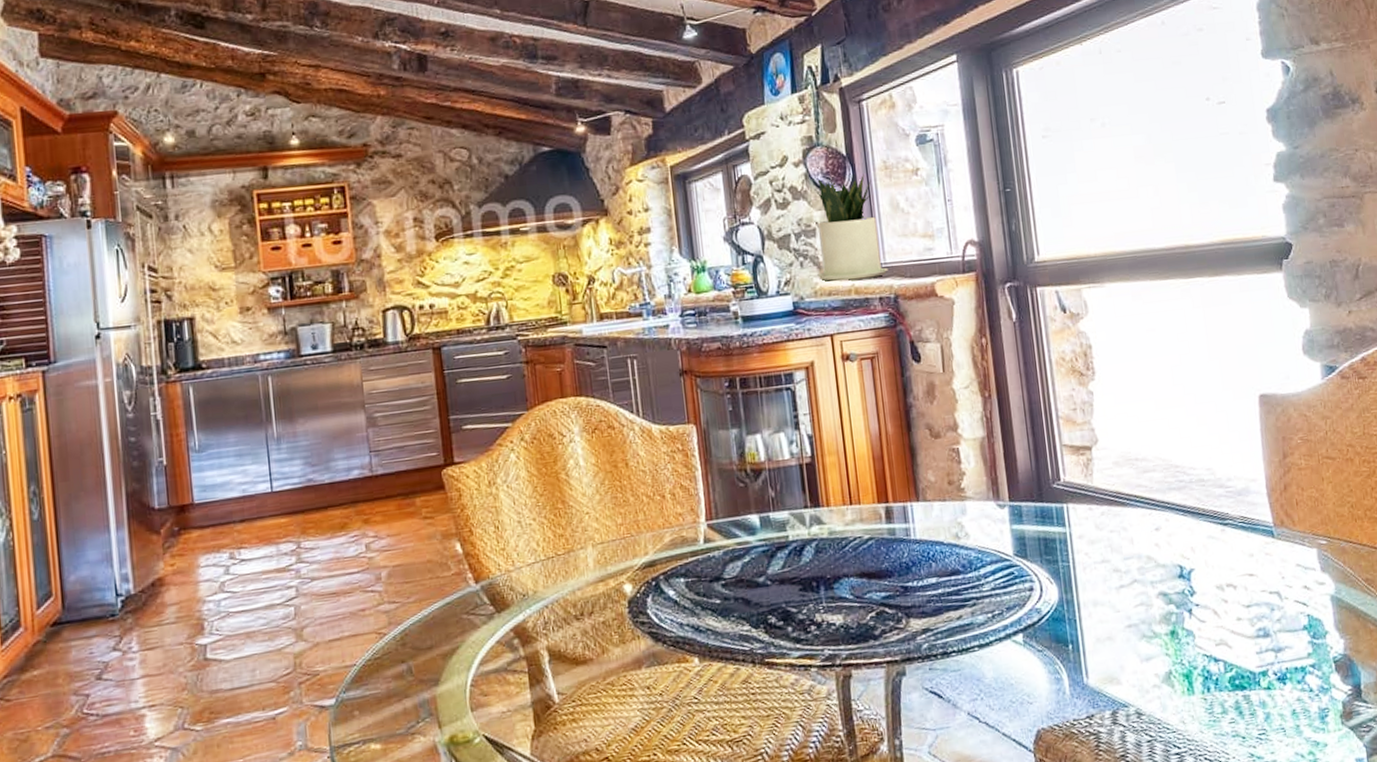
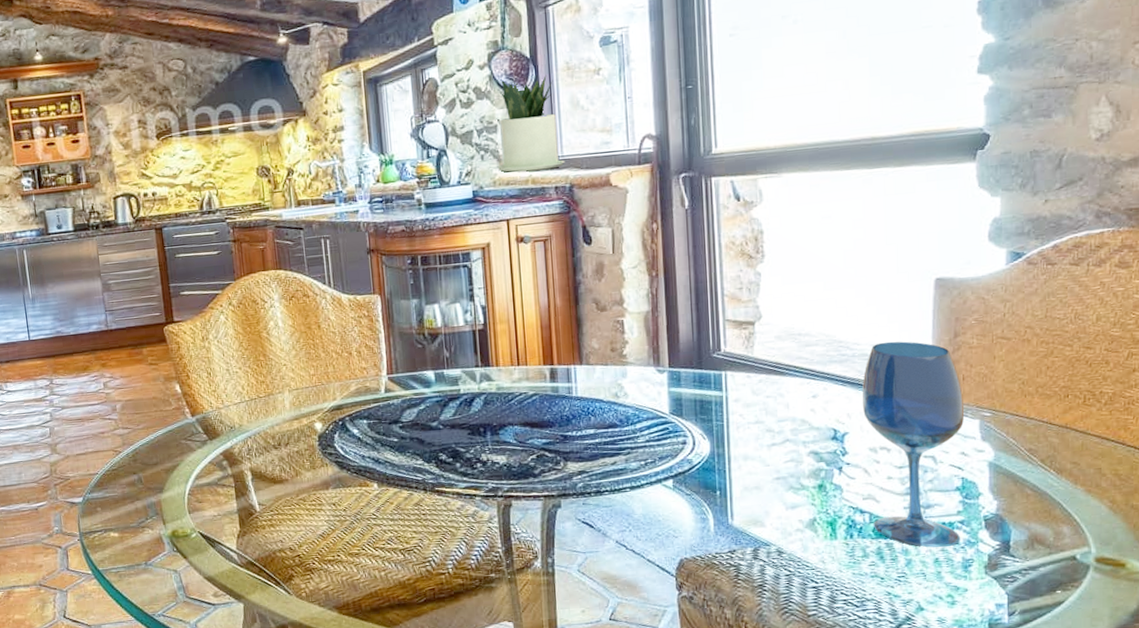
wineglass: none [1202,464,1315,698] -> present [862,341,965,548]

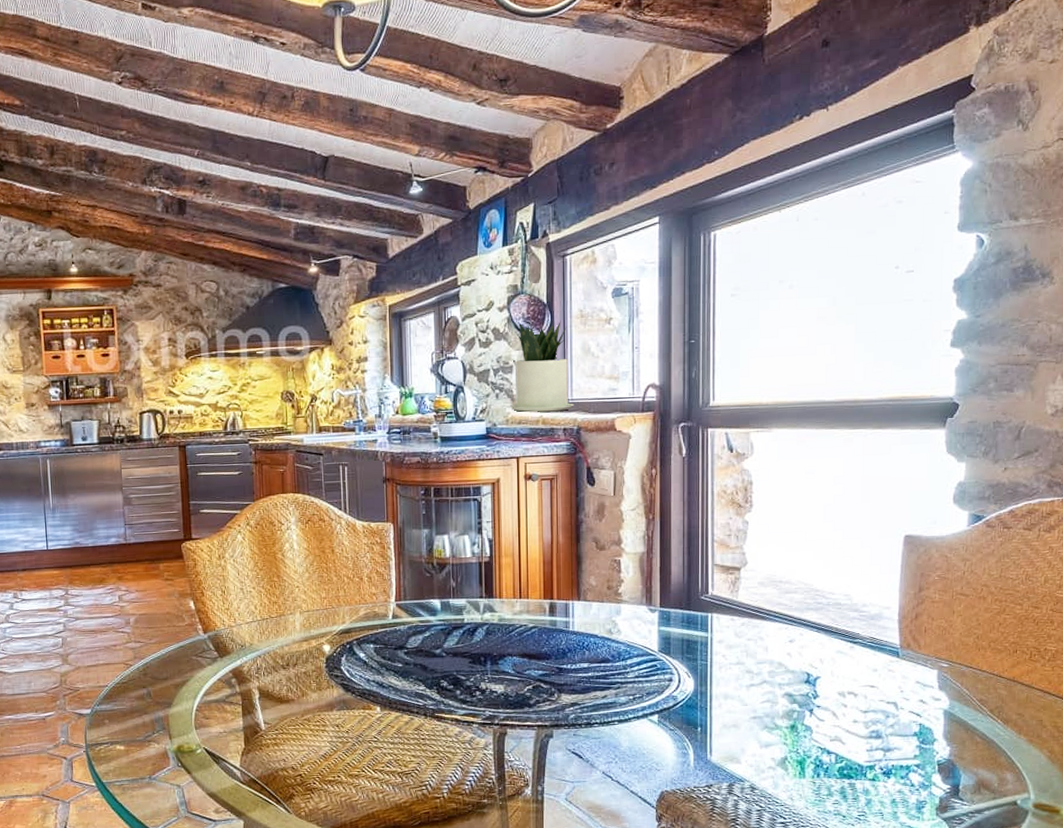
wineglass: present [862,341,965,548] -> none [833,592,925,790]

